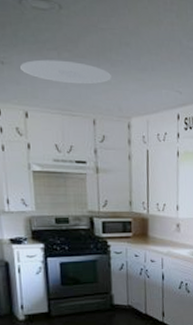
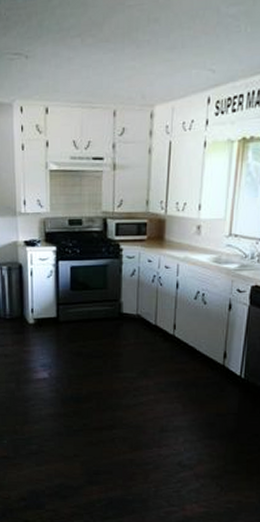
ceiling light: present [20,59,111,84] -> none [44,47,136,73]

